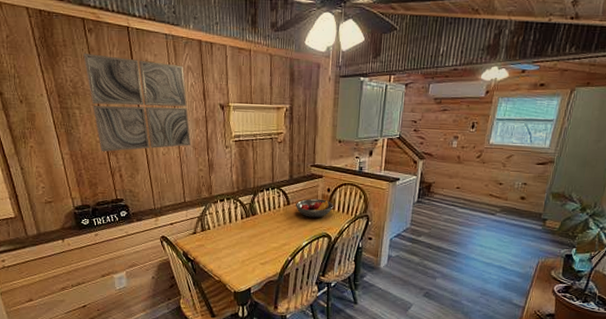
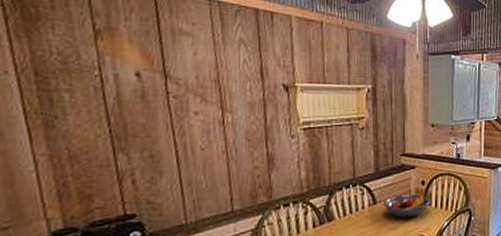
wall art: present [83,54,191,152] -> none [82,18,242,150]

